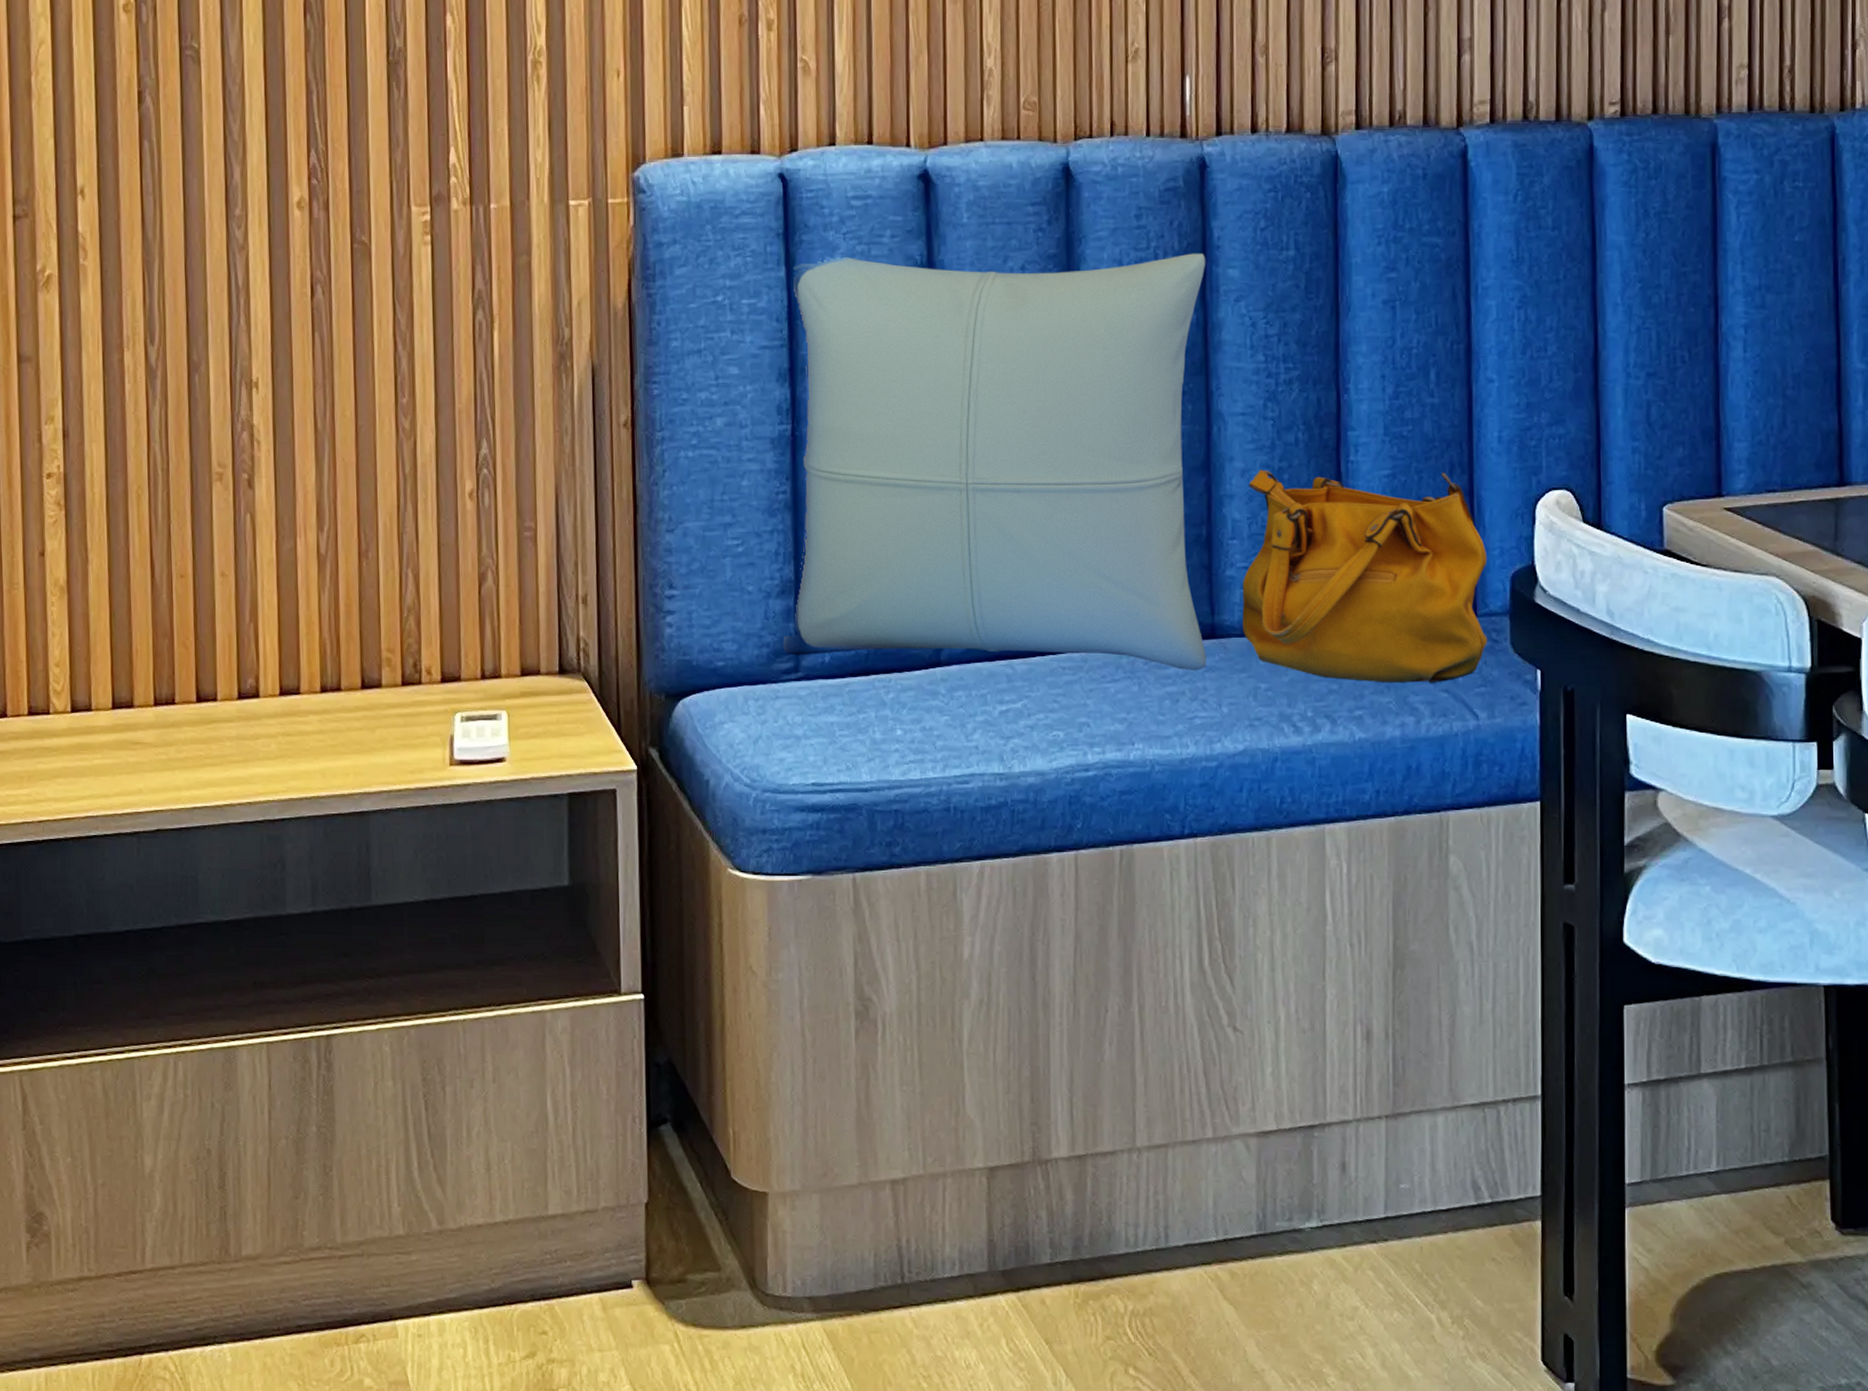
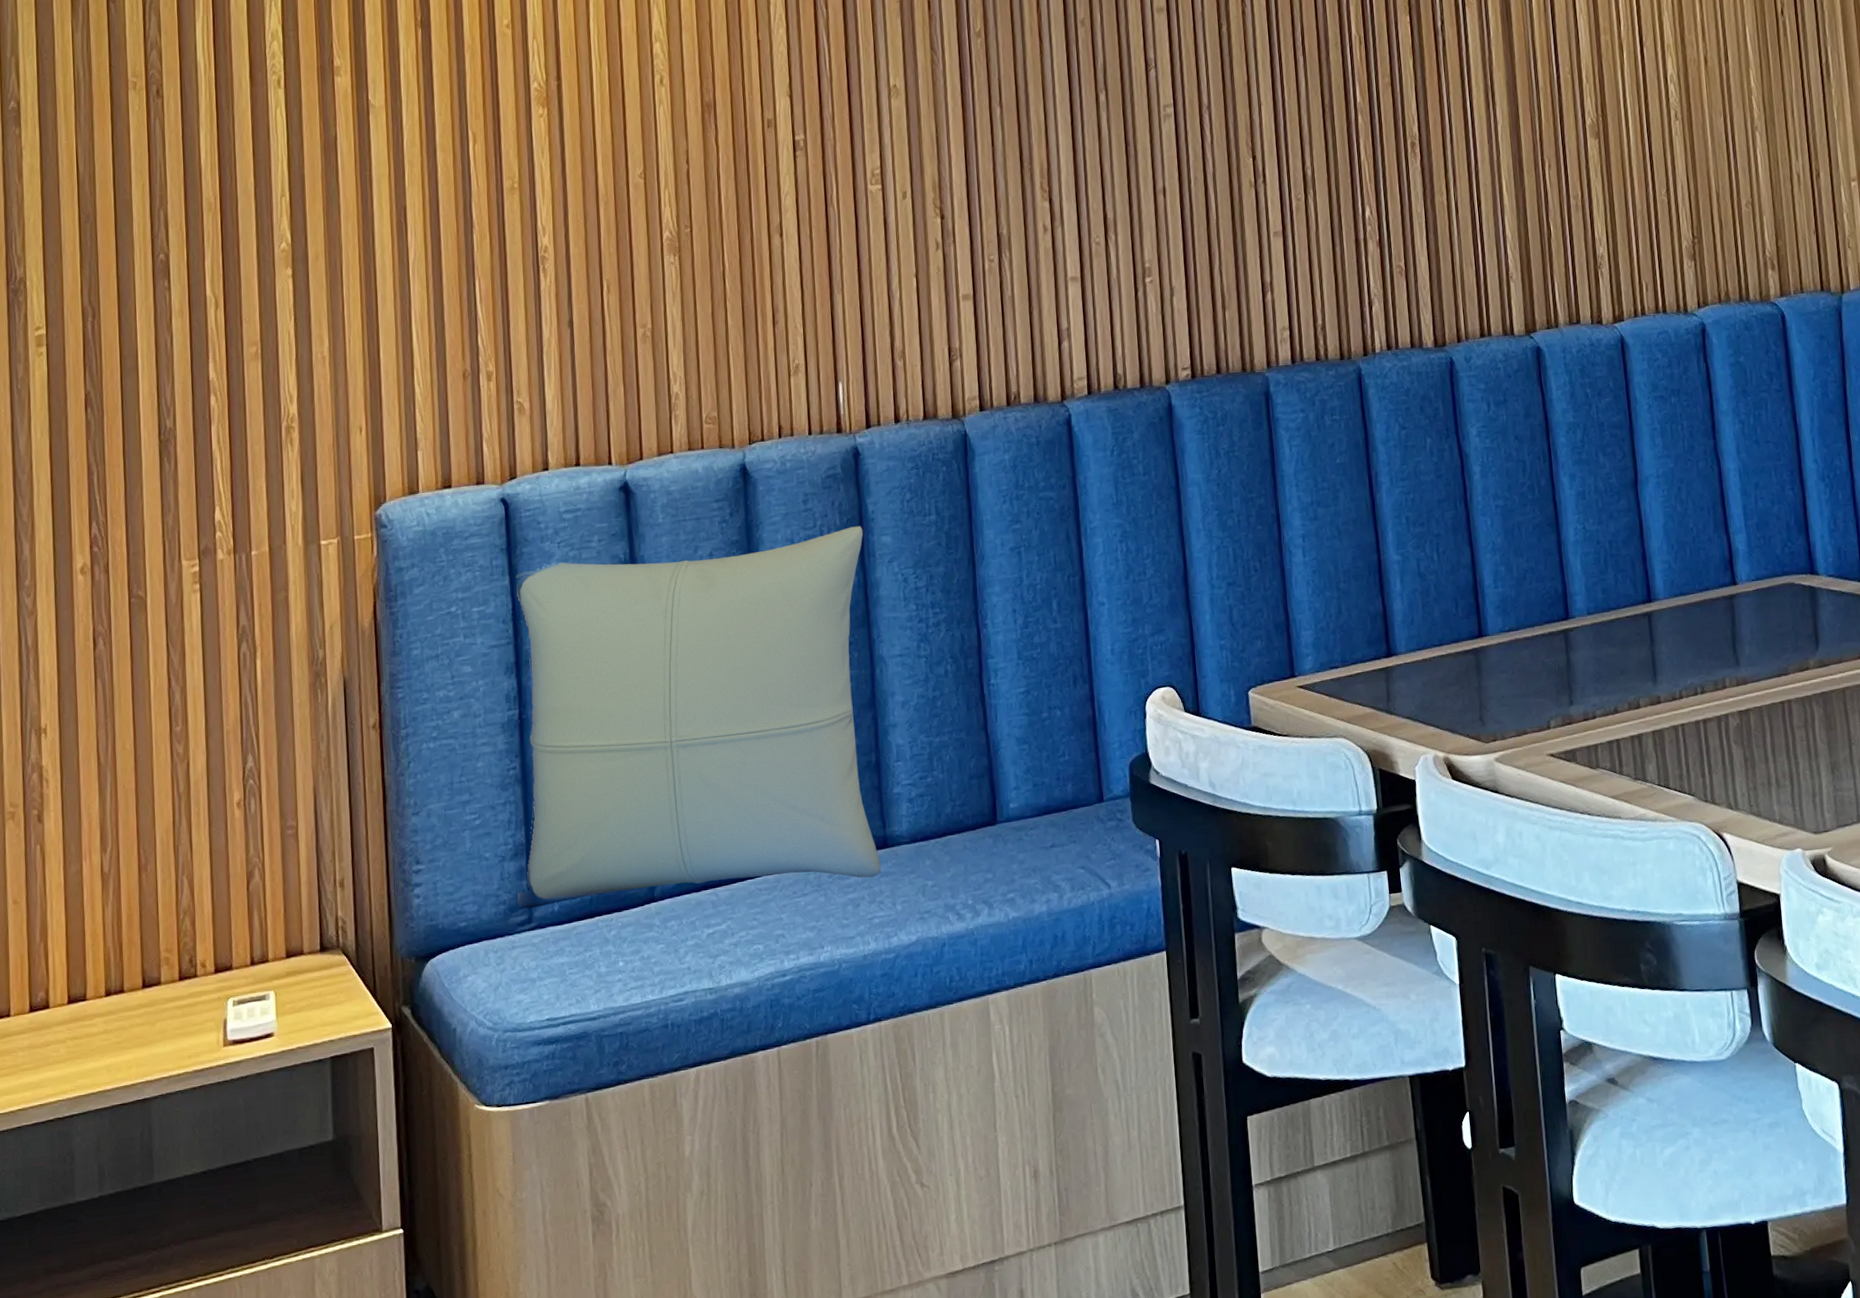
handbag: present [1242,469,1488,683] -> none [908,684,1114,870]

